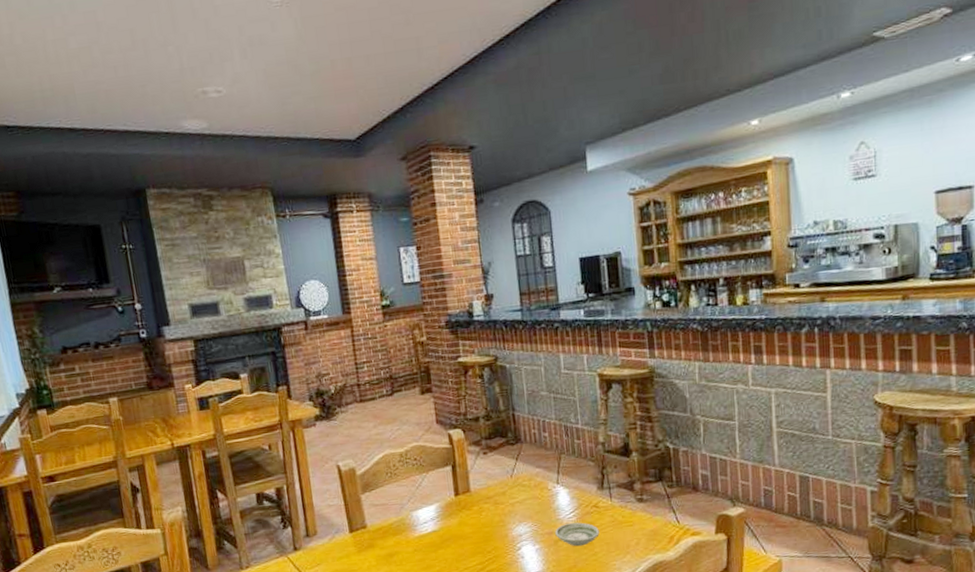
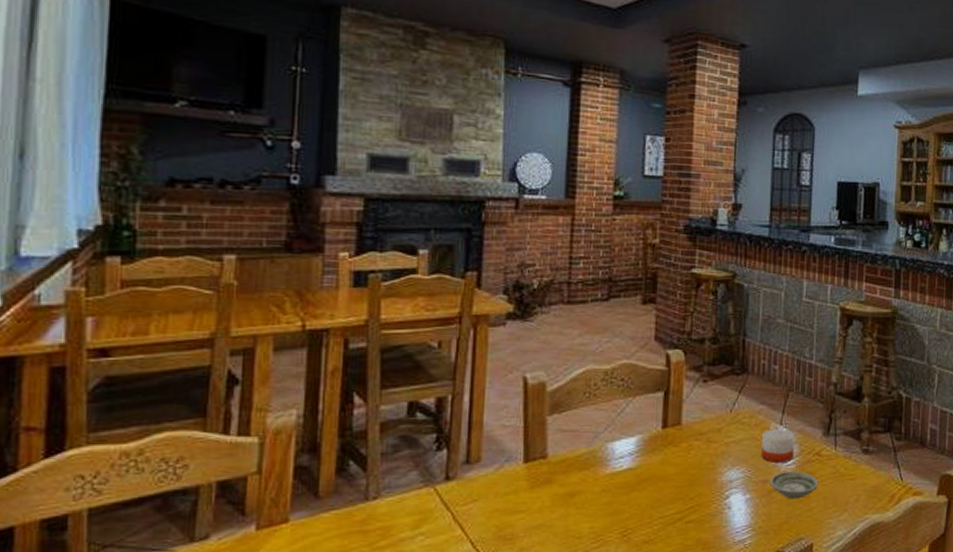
candle: none [542,487,573,517] -> present [761,429,795,463]

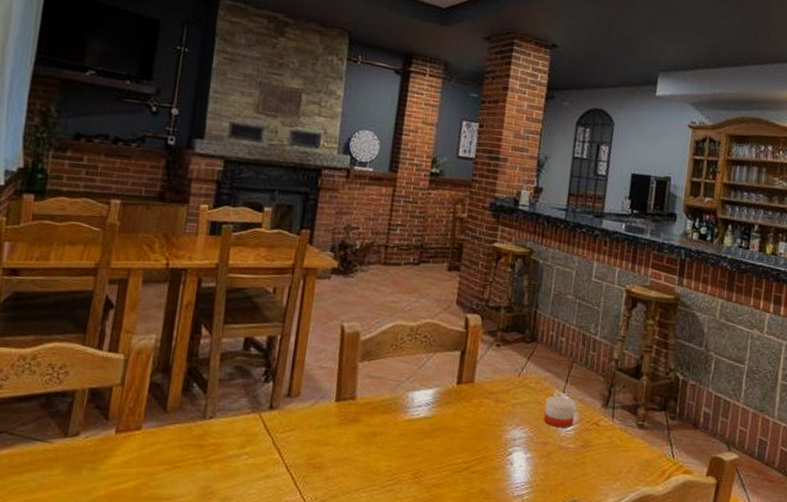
saucer: present [770,471,818,499] -> none [550,436,595,464]

